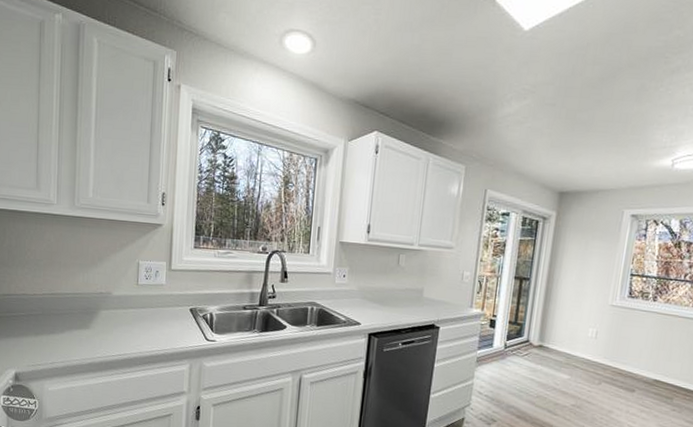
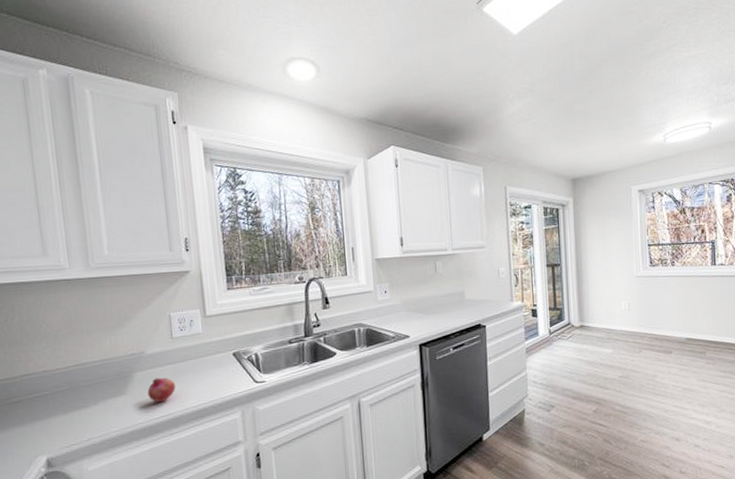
fruit: none [108,319,134,342] -> present [147,377,176,403]

